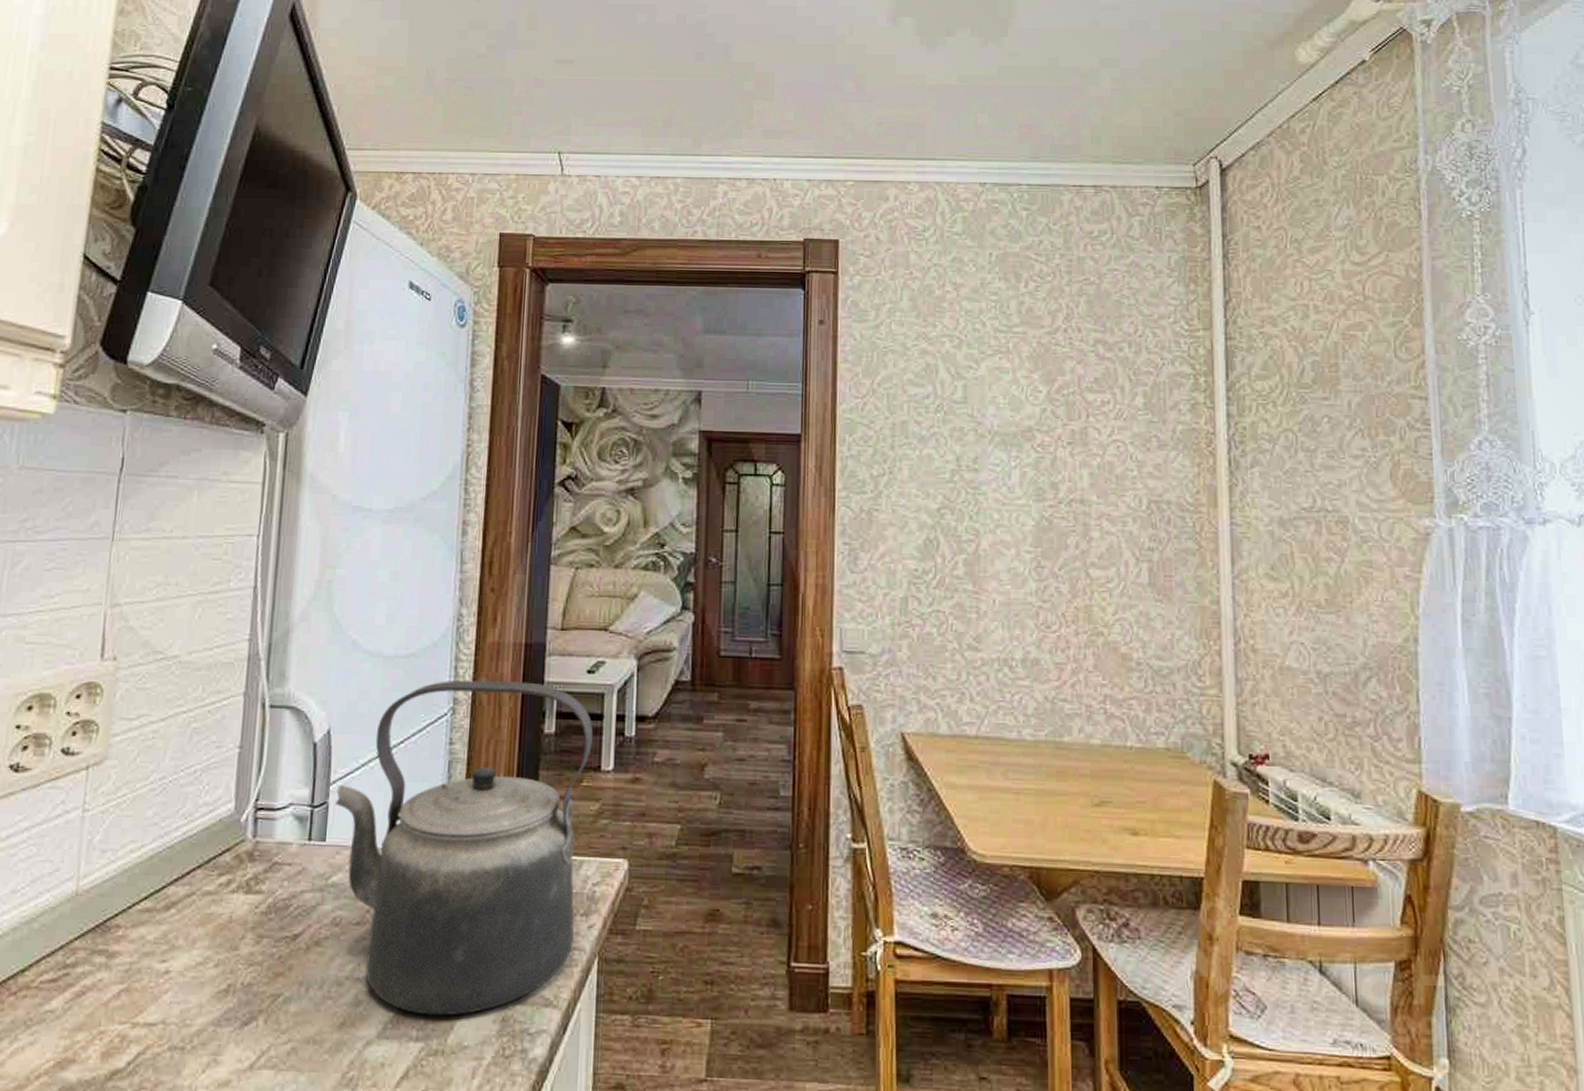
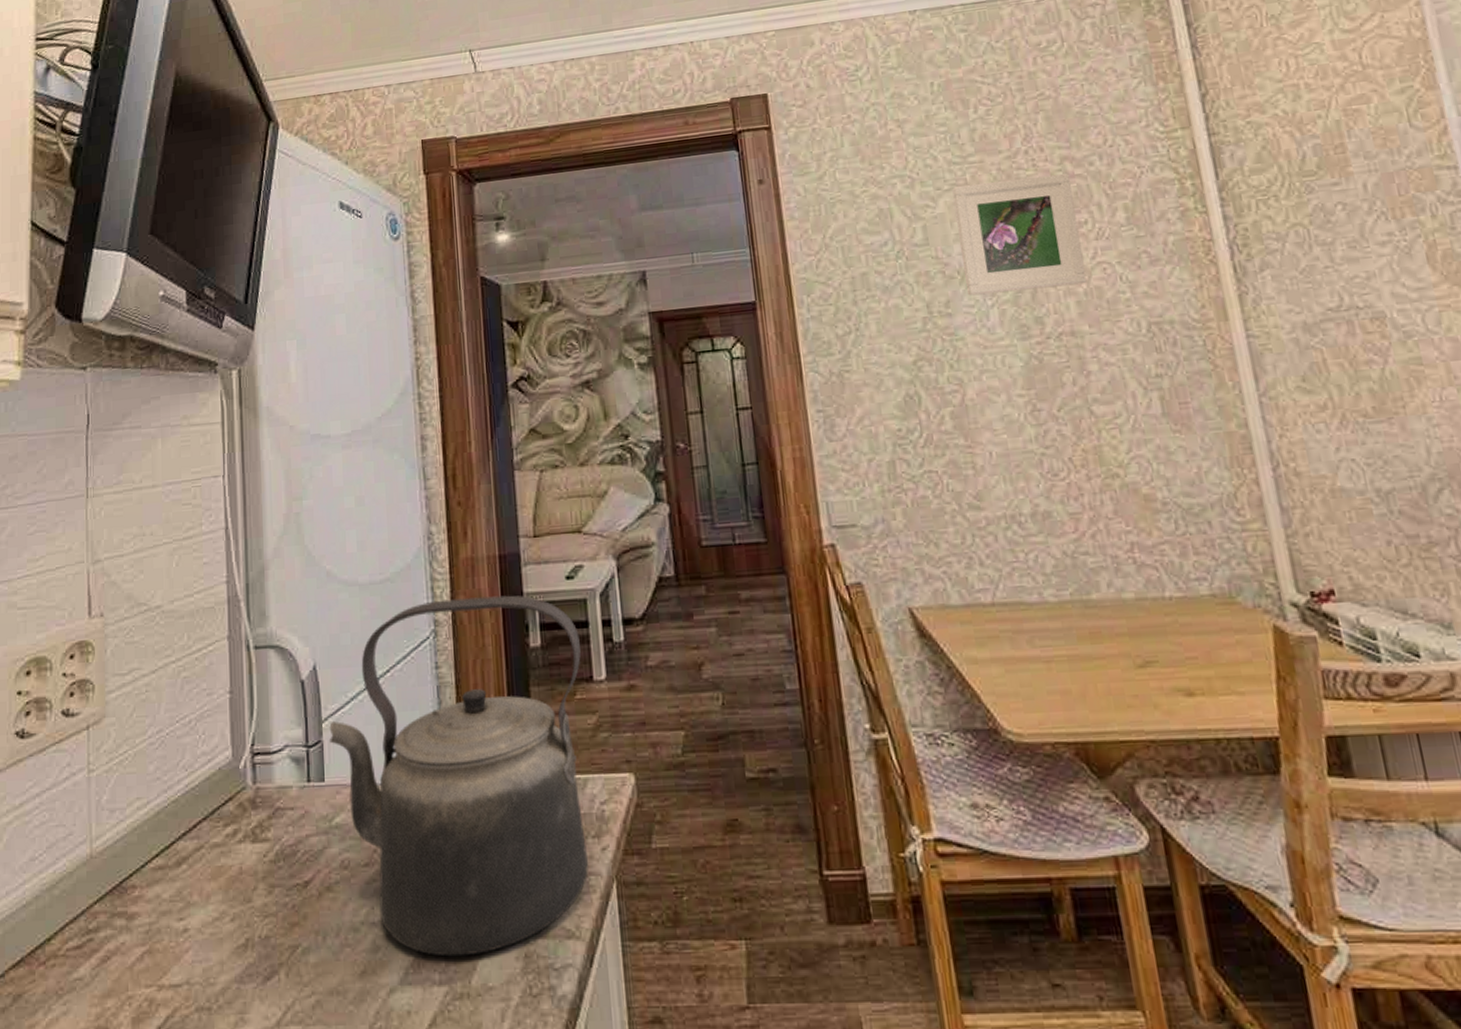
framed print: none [994,352,1101,458] -> present [952,172,1087,296]

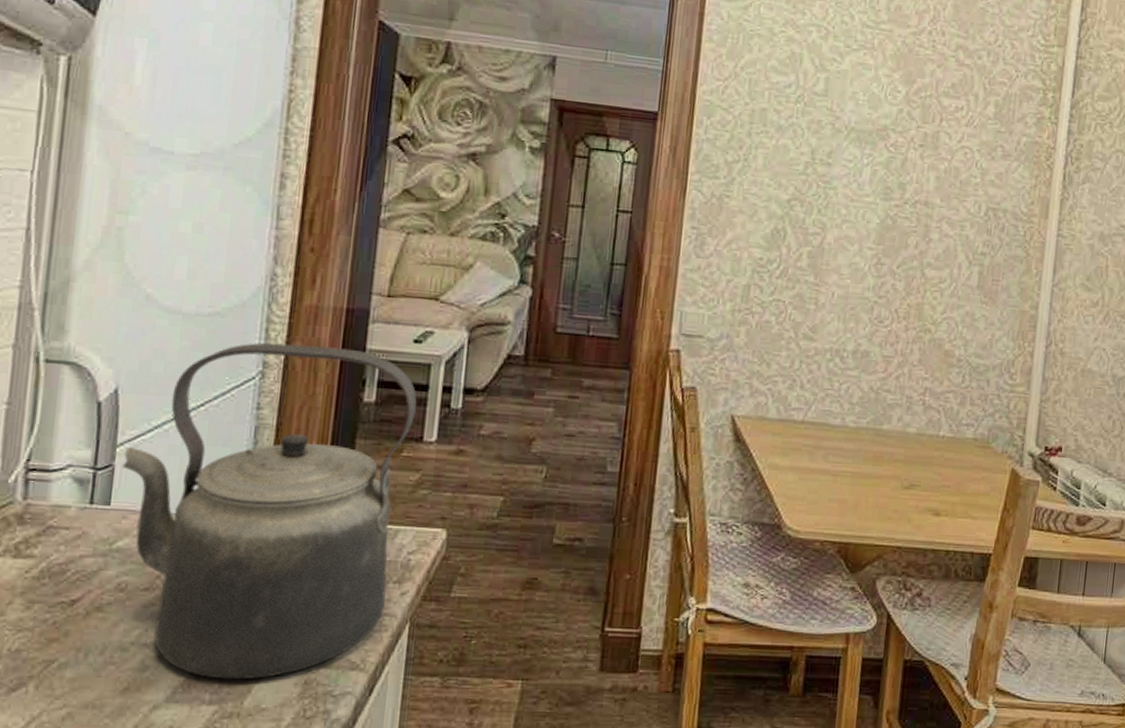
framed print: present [952,172,1087,296] -> none [848,48,959,163]

